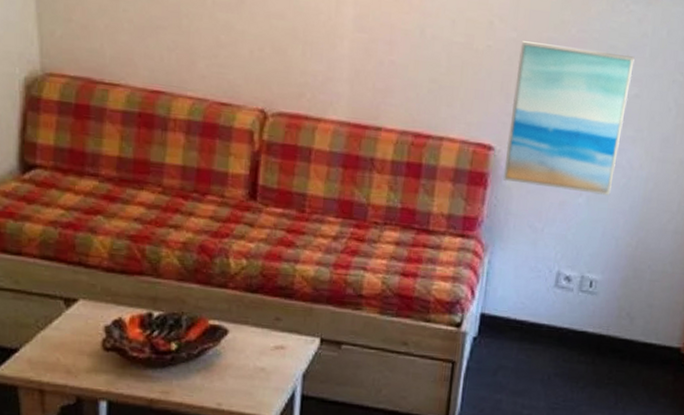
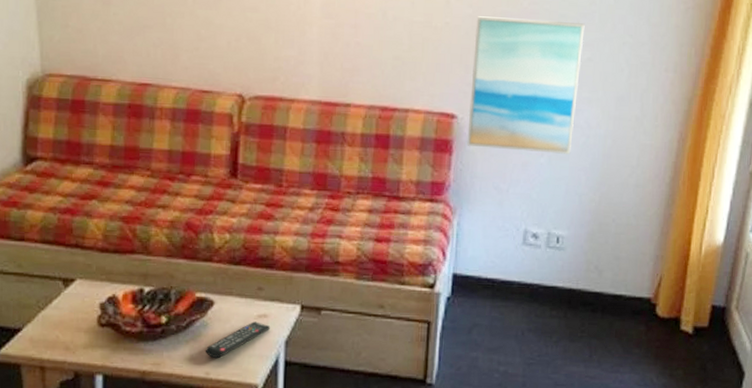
remote control: none [217,353,288,390] -> present [205,321,271,359]

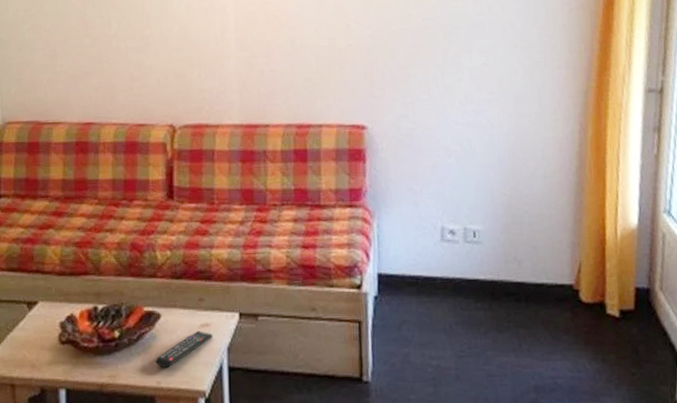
wall art: present [467,16,585,155] -> none [376,31,478,154]

